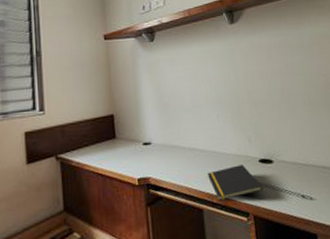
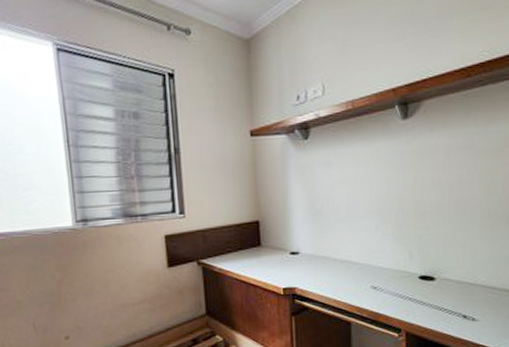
notepad: present [207,165,263,201] -> none [359,280,420,316]

